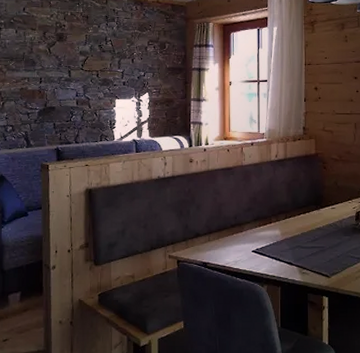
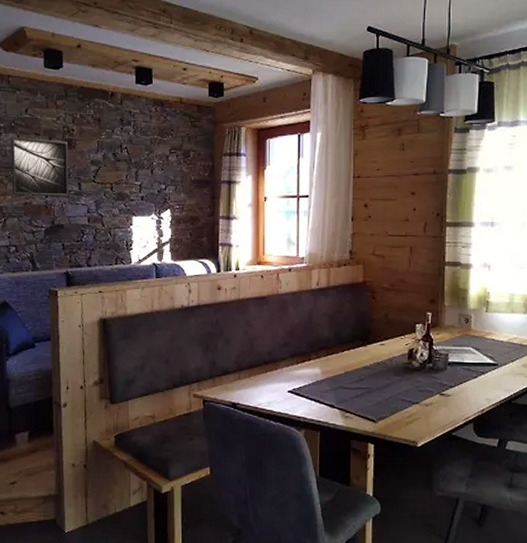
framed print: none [9,31,60,83] -> present [11,136,69,197]

